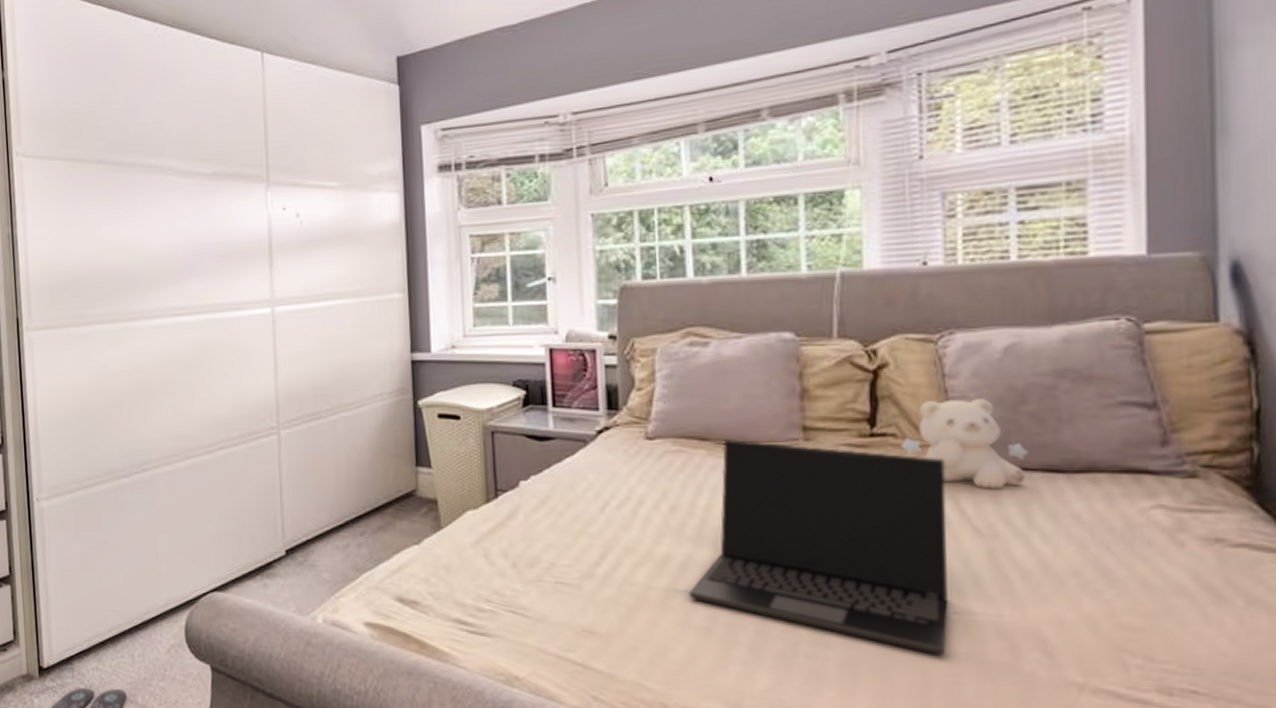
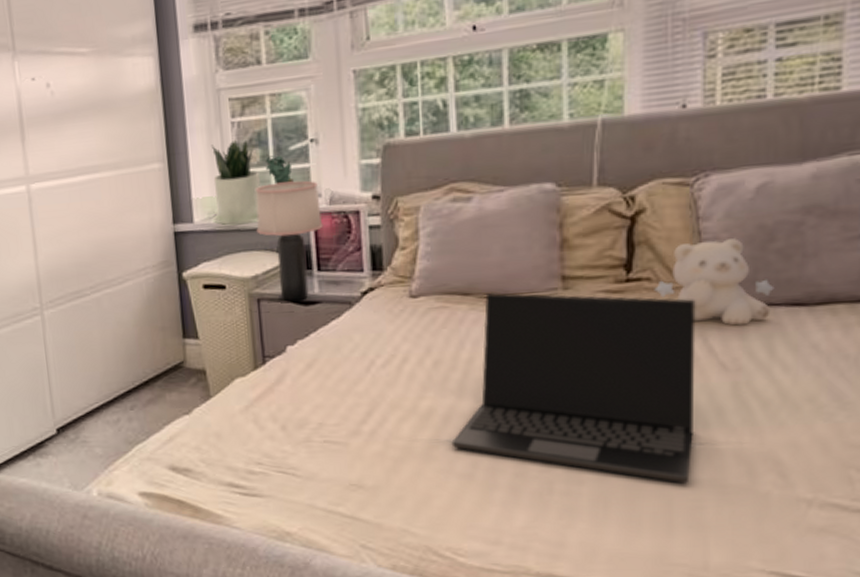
planter: none [451,274,498,357] -> present [212,139,260,226]
table lamp: none [492,317,559,436] -> present [256,180,324,302]
vase: none [503,289,531,319] -> present [265,153,294,184]

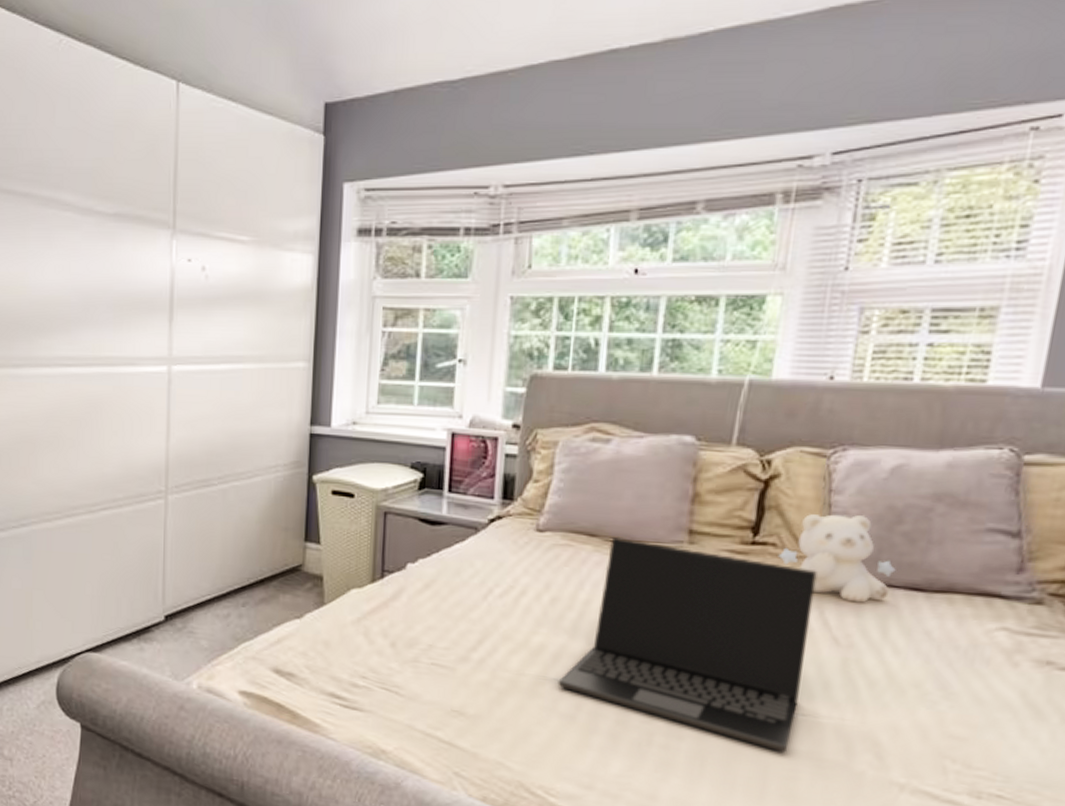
planter: present [212,139,260,226] -> none [352,349,403,436]
table lamp: present [256,180,324,302] -> none [392,398,460,520]
vase: present [265,153,294,184] -> none [411,367,437,400]

